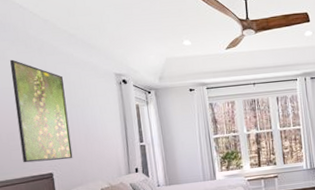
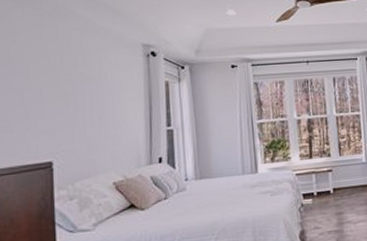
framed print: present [10,59,73,163] -> none [12,23,81,149]

